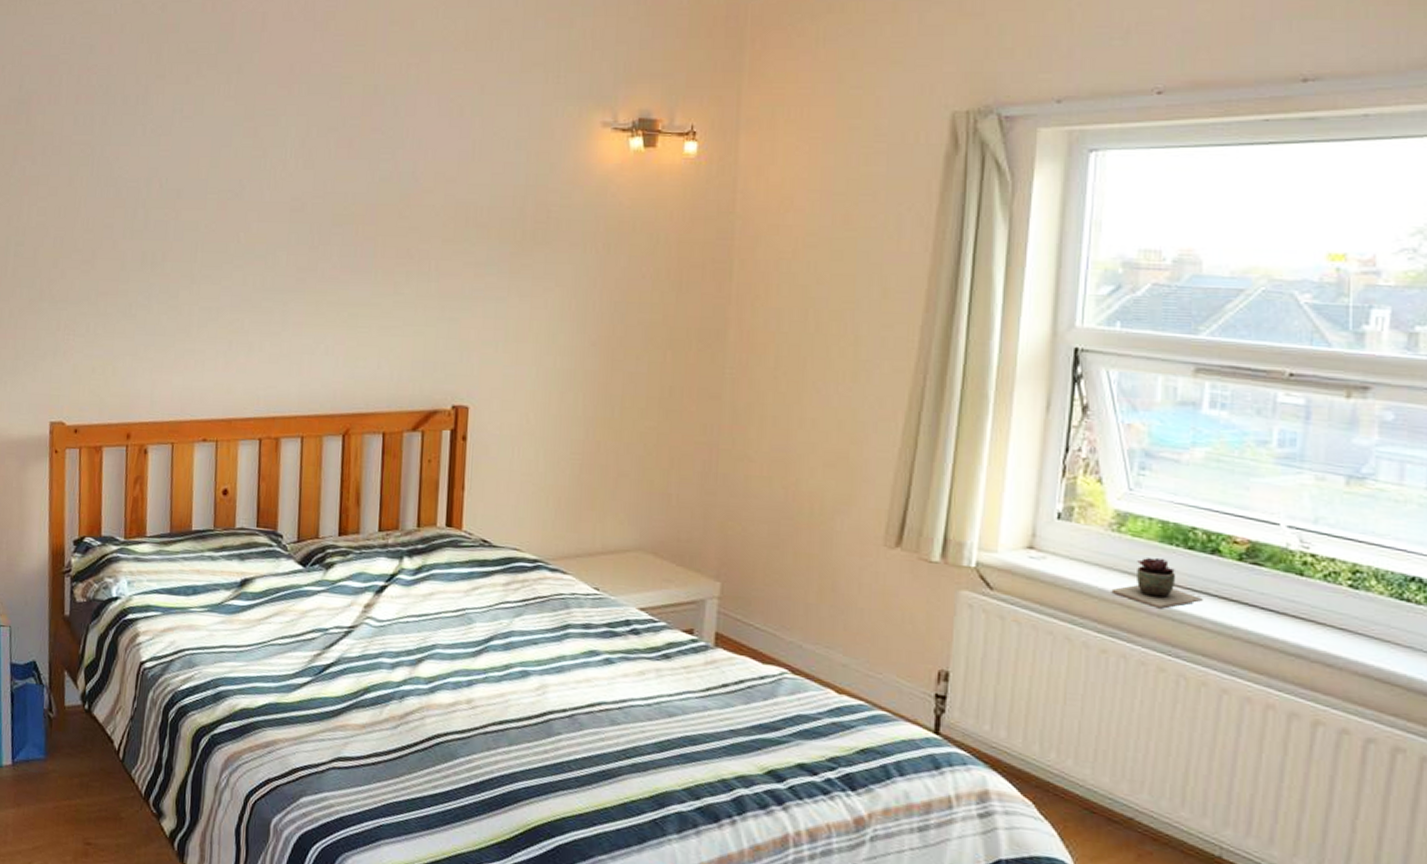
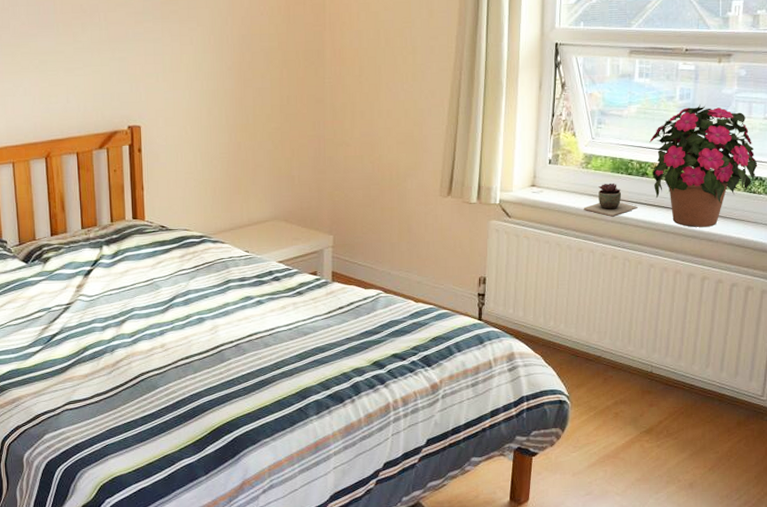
potted flower: none [1225,455,1415,644] -> present [649,104,758,227]

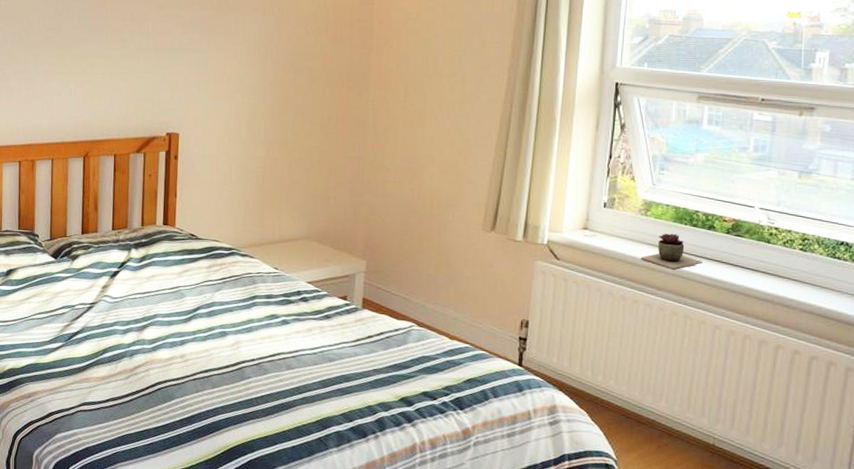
potted flower: present [649,104,758,227] -> none [718,157,844,291]

